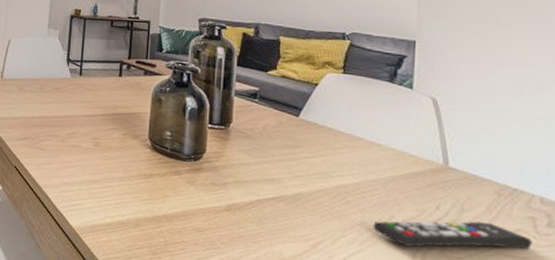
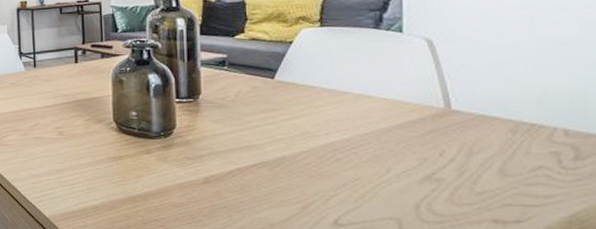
remote control: present [373,221,532,250] -> none [368,164,557,198]

